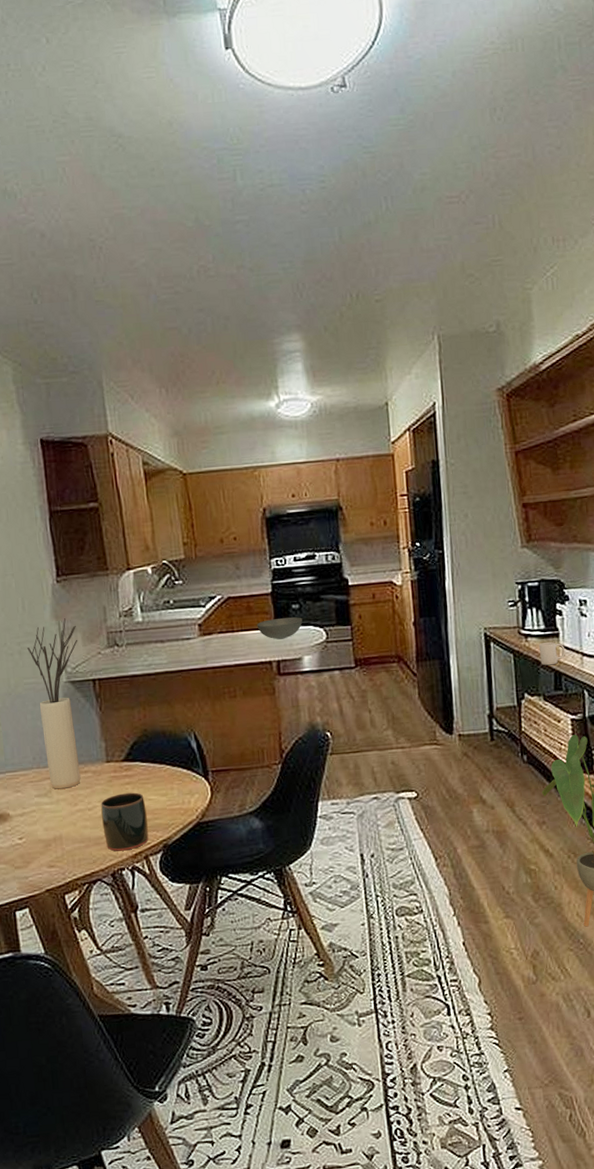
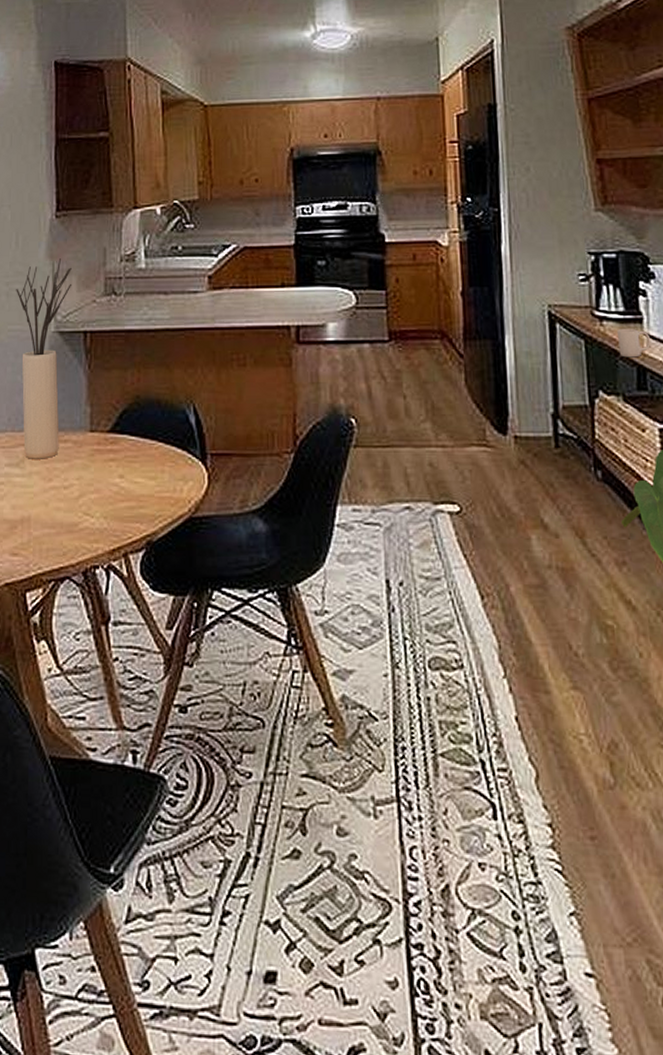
mug: present [101,792,149,851] -> none [77,472,132,544]
bowl: present [257,617,303,640] -> none [275,275,329,301]

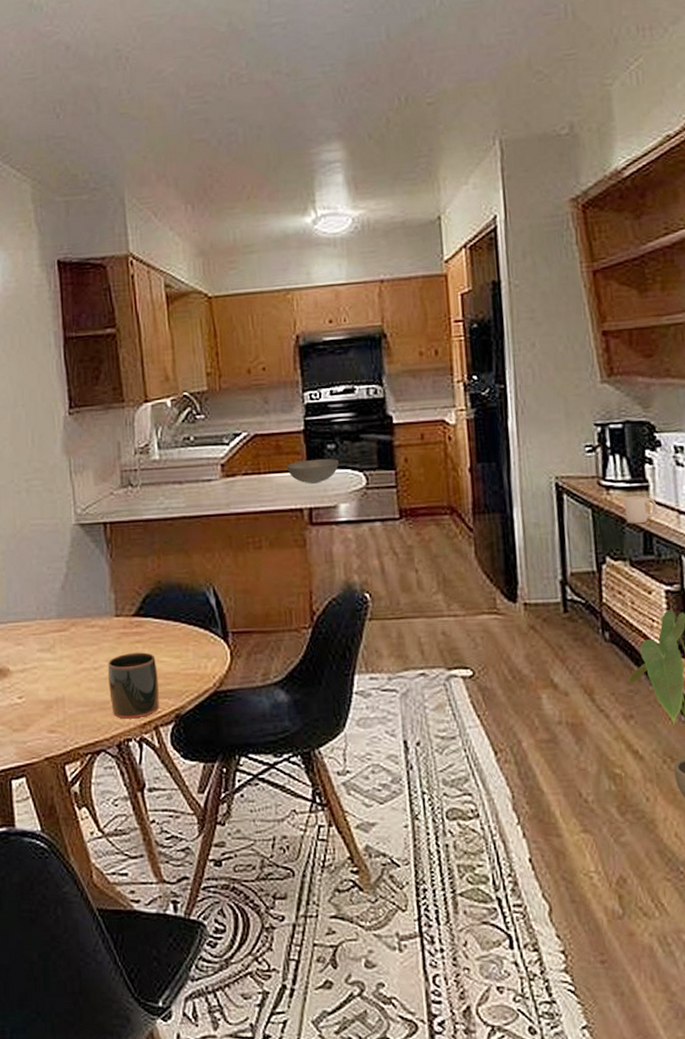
vase: present [16,258,72,459] -> none [35,454,90,644]
mug: none [77,472,132,544] -> present [107,652,160,719]
bowl: none [275,275,329,301] -> present [287,458,339,484]

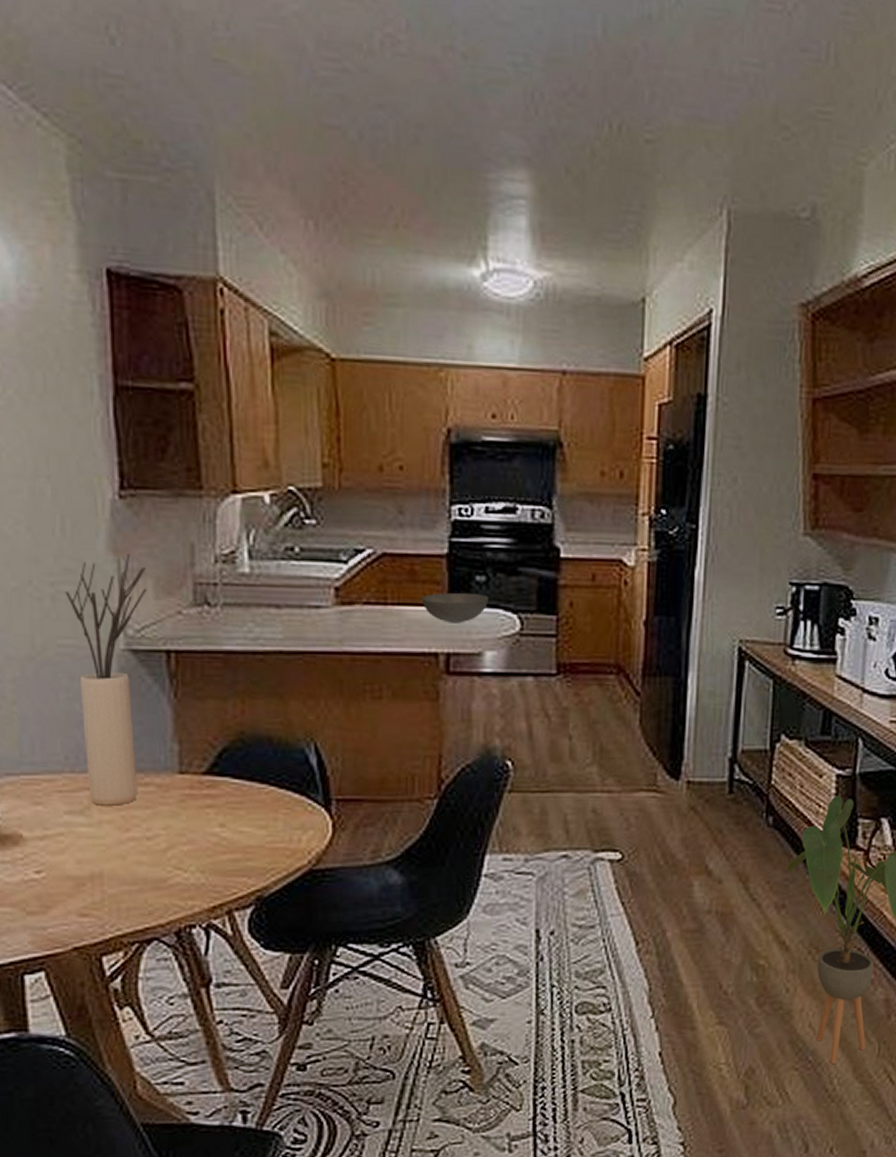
vase: none [35,454,90,644] -> present [65,554,148,806]
mug: present [107,652,160,719] -> none [165,820,236,901]
mug: present [624,495,658,524] -> none [808,668,842,701]

